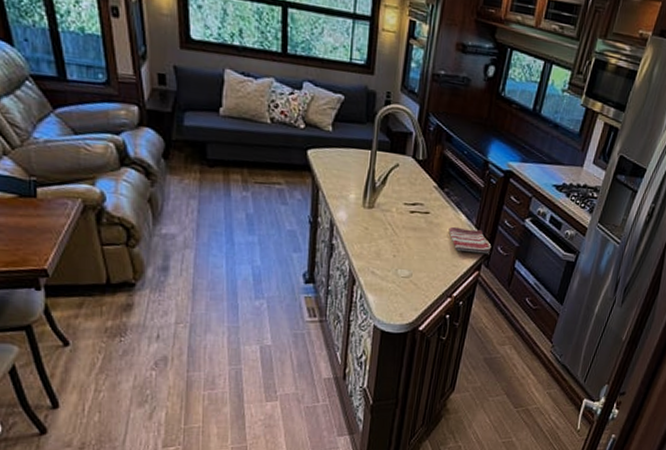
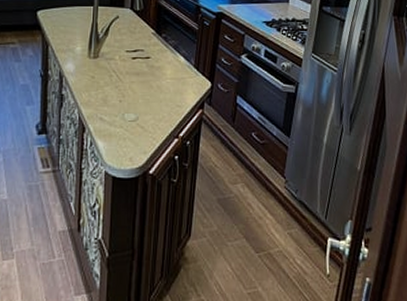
dish towel: present [448,226,490,254] -> none [169,68,211,92]

